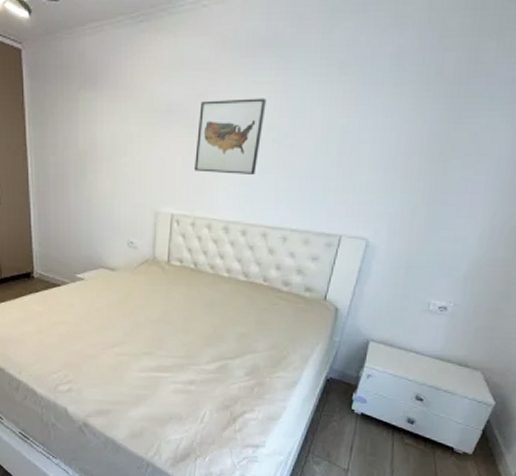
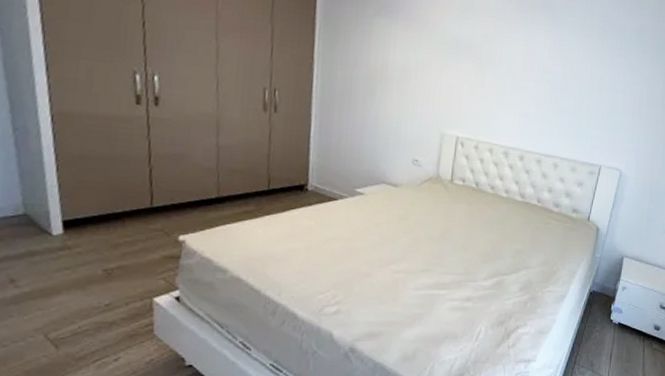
wall art: present [195,98,266,174] -> none [480,42,542,109]

